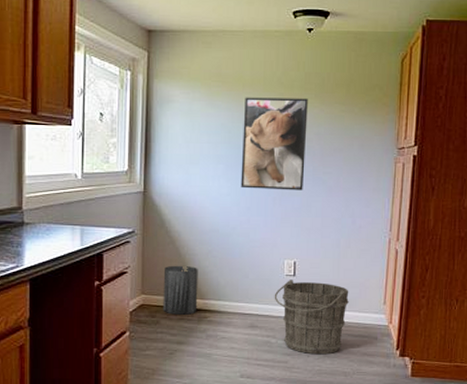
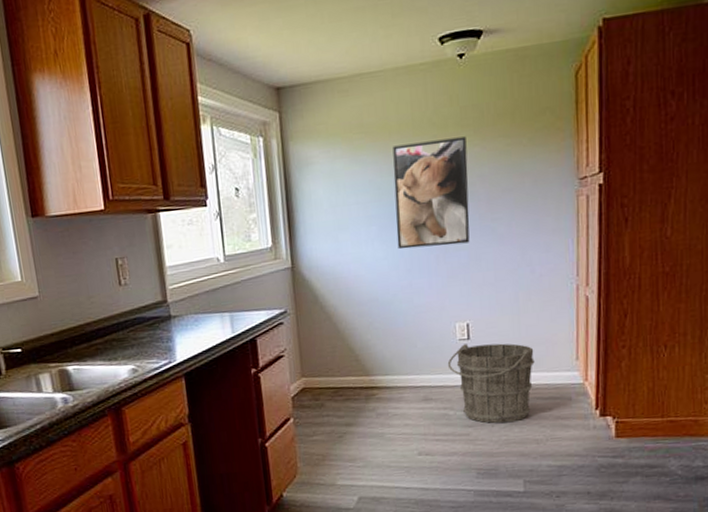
trash can: present [163,265,198,315] -> none [322,341,364,396]

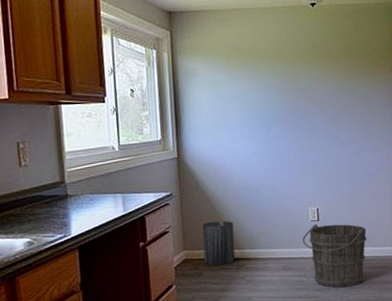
trash can: none [322,341,364,396] -> present [202,220,236,266]
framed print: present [392,136,470,250] -> none [261,65,319,148]

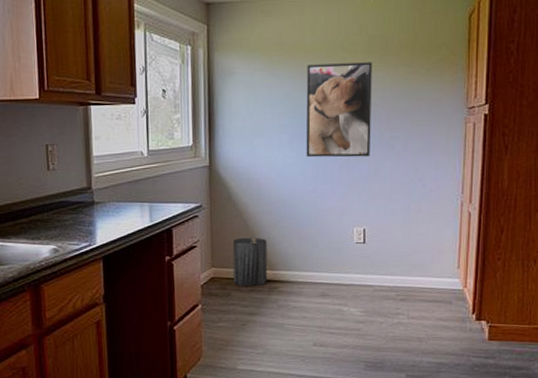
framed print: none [261,65,319,148] -> present [306,62,372,158]
bucket: present [302,224,367,288] -> none [344,247,421,321]

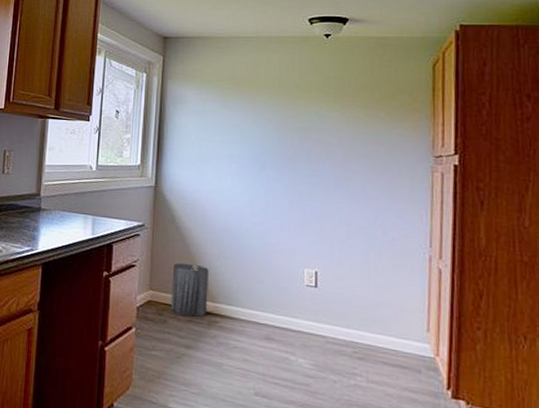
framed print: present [306,62,372,158] -> none [255,99,327,196]

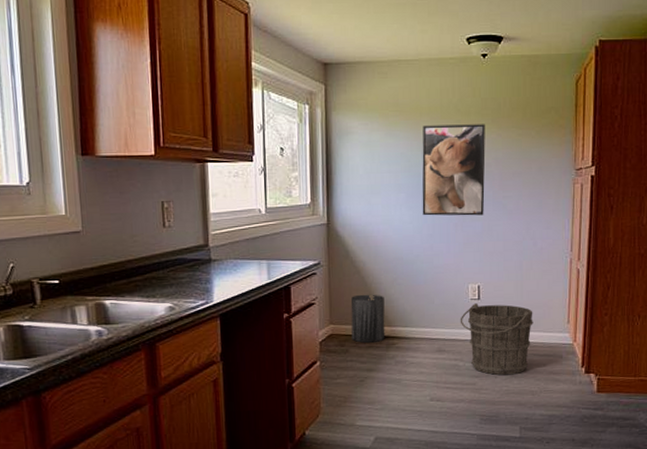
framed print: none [255,99,327,196] -> present [422,124,486,216]
bucket: none [293,291,383,383] -> present [460,303,533,375]

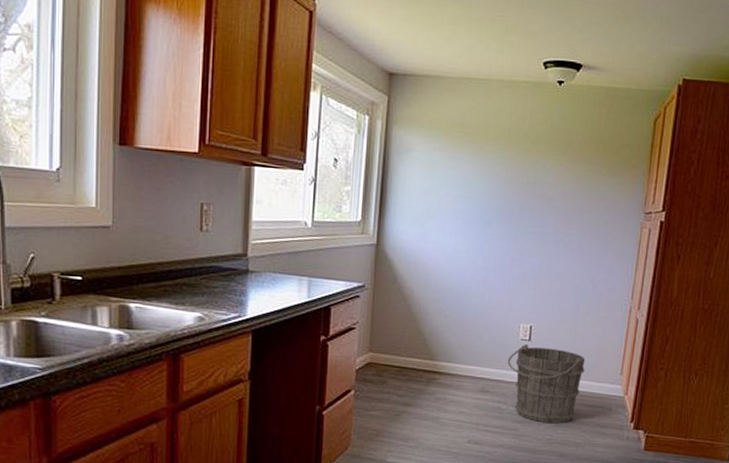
trash can: present [350,294,386,343] -> none [391,323,430,376]
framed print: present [422,124,486,216] -> none [479,150,554,252]

